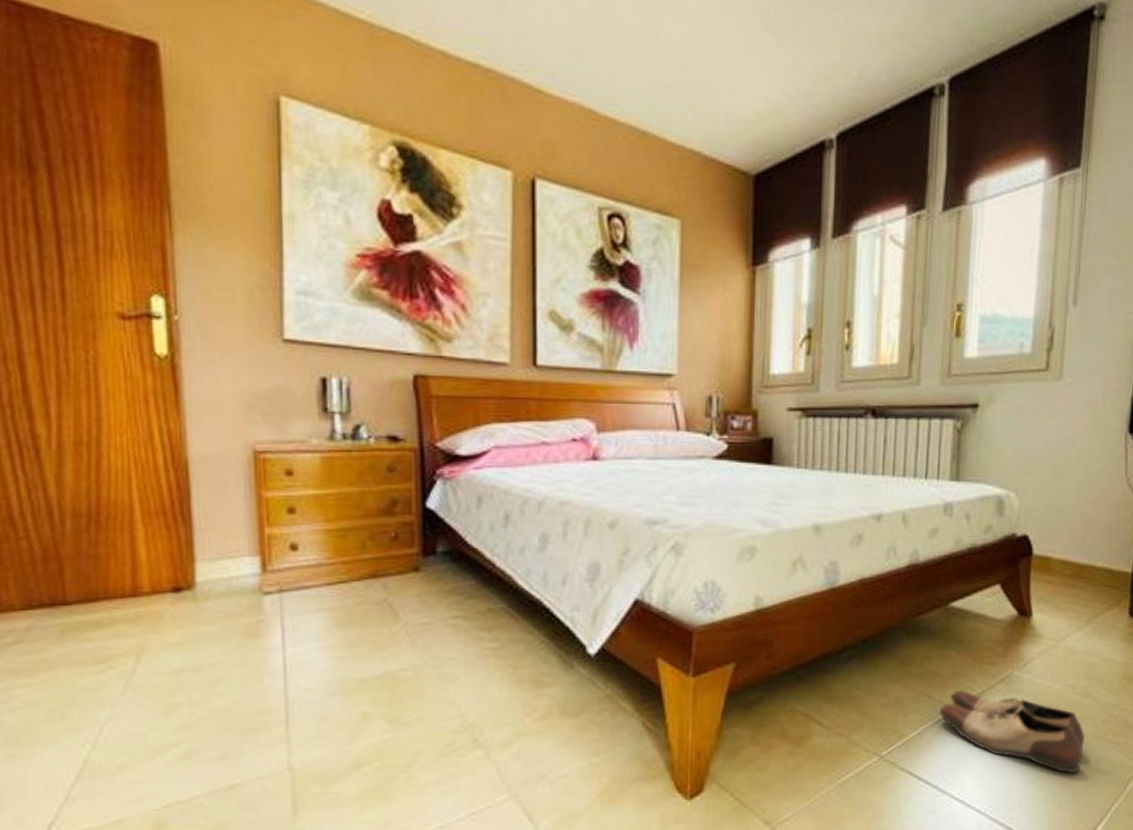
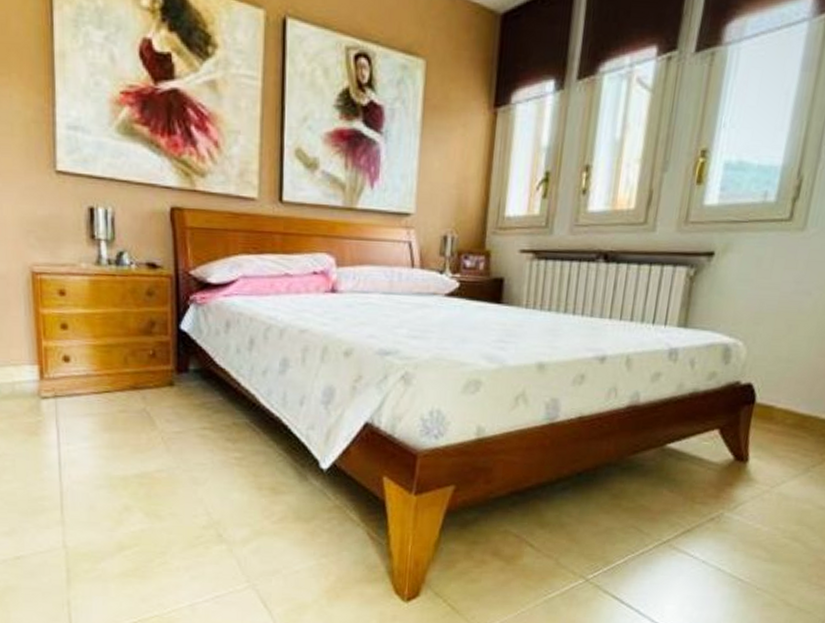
shoe: present [939,690,1086,773] -> none [646,526,791,609]

